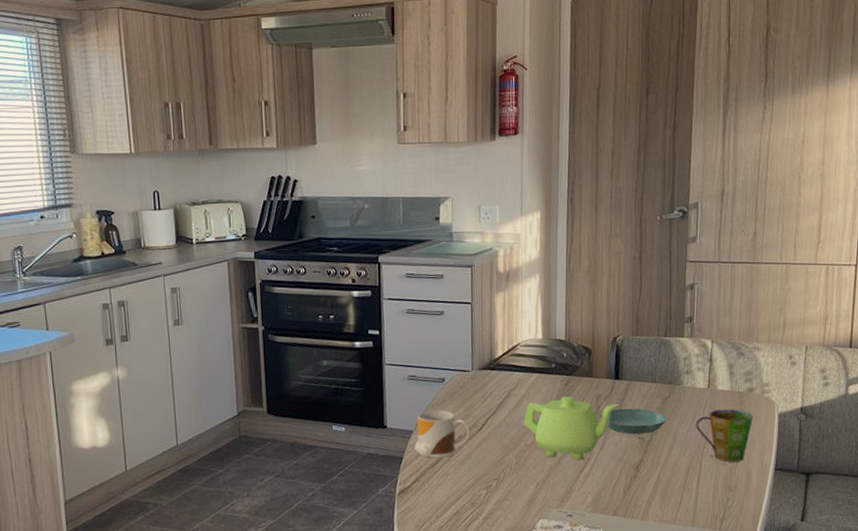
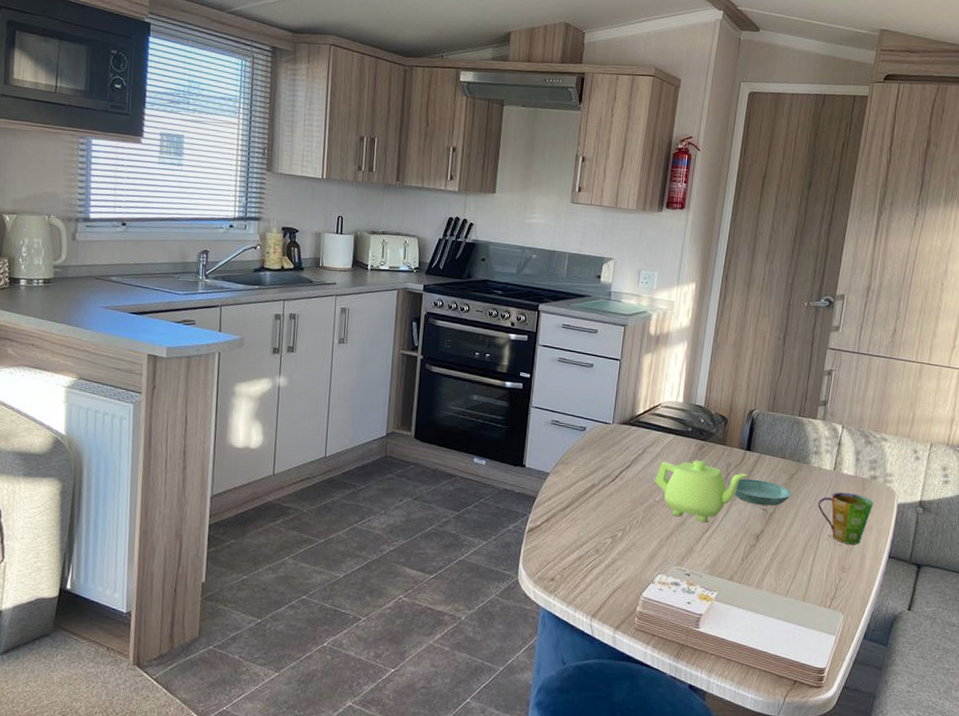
mug: present [414,410,471,458] -> none [549,456,605,503]

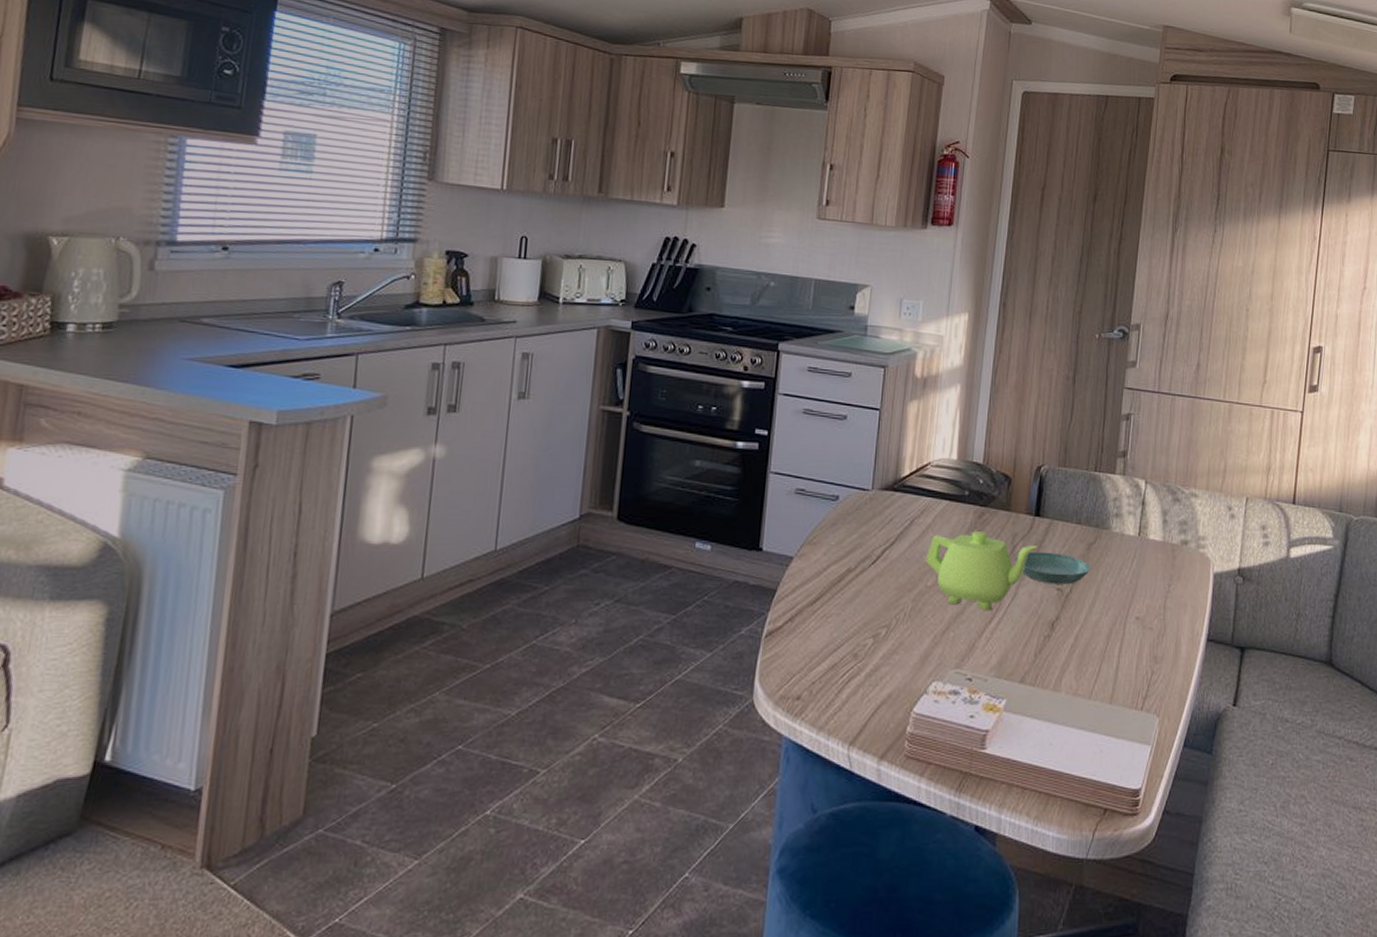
cup: present [818,492,874,545] -> none [1122,563,1187,627]

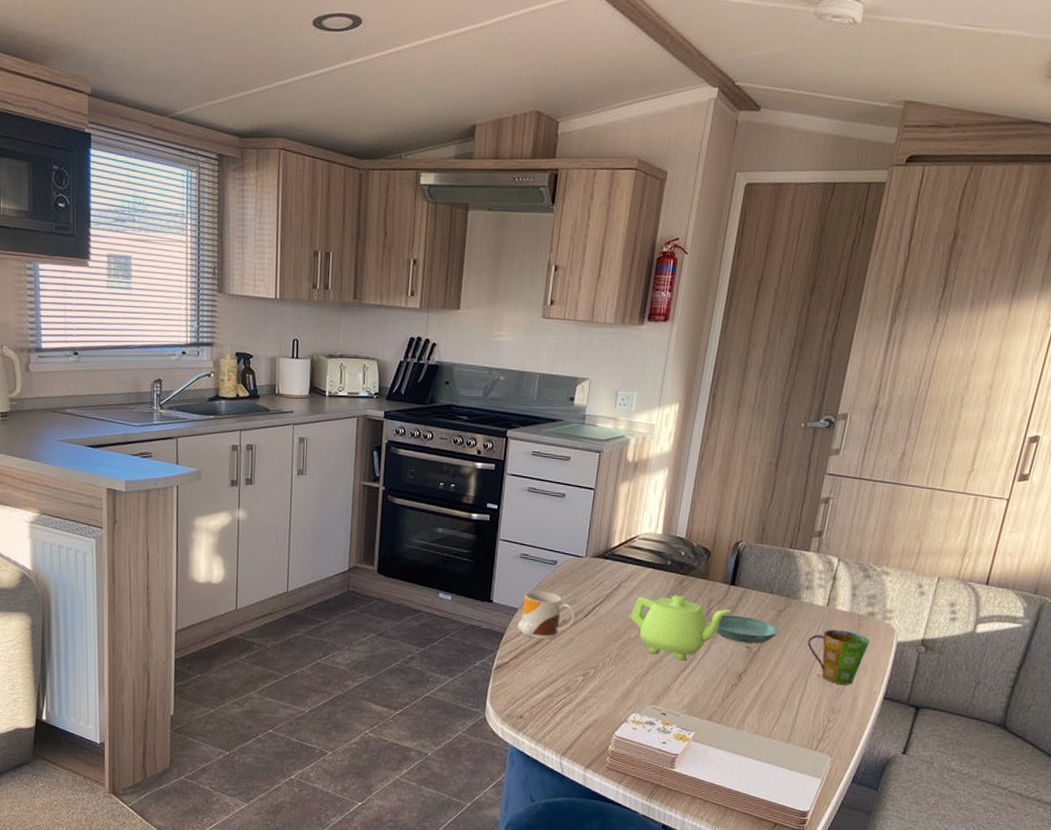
mug: none [792,533,863,594] -> present [517,591,576,639]
cup: none [1122,563,1187,627] -> present [807,629,870,685]

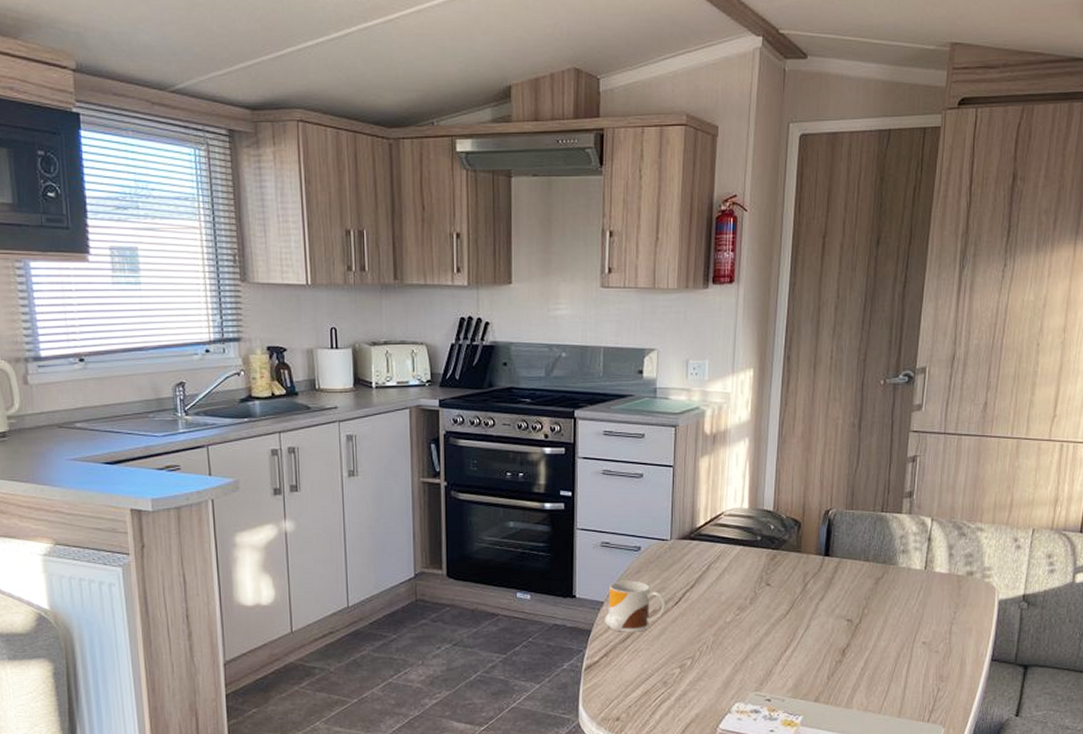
teapot: present [630,595,732,661] -> none [723,572,829,641]
saucer: present [709,614,779,644] -> none [806,587,879,616]
cup: present [807,629,870,685] -> none [909,593,972,650]

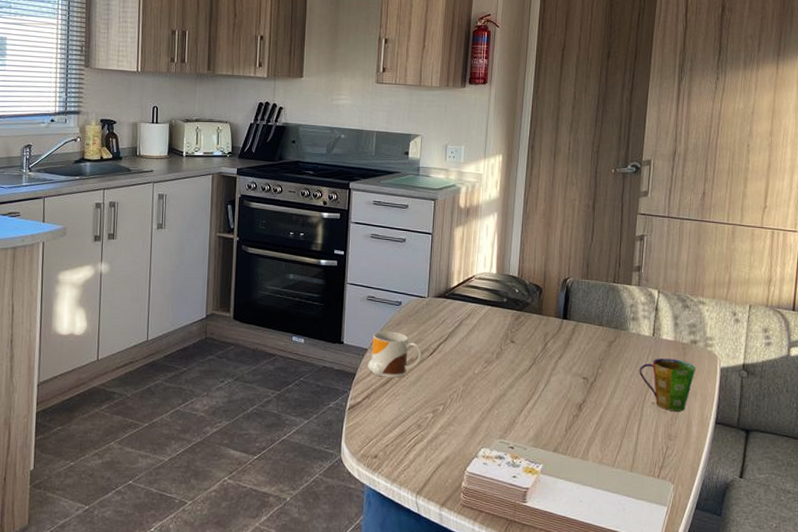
cup: none [909,593,972,650] -> present [639,358,696,411]

